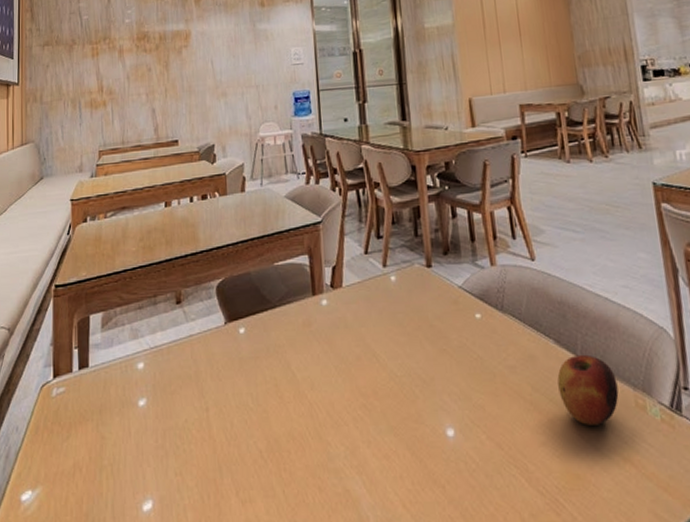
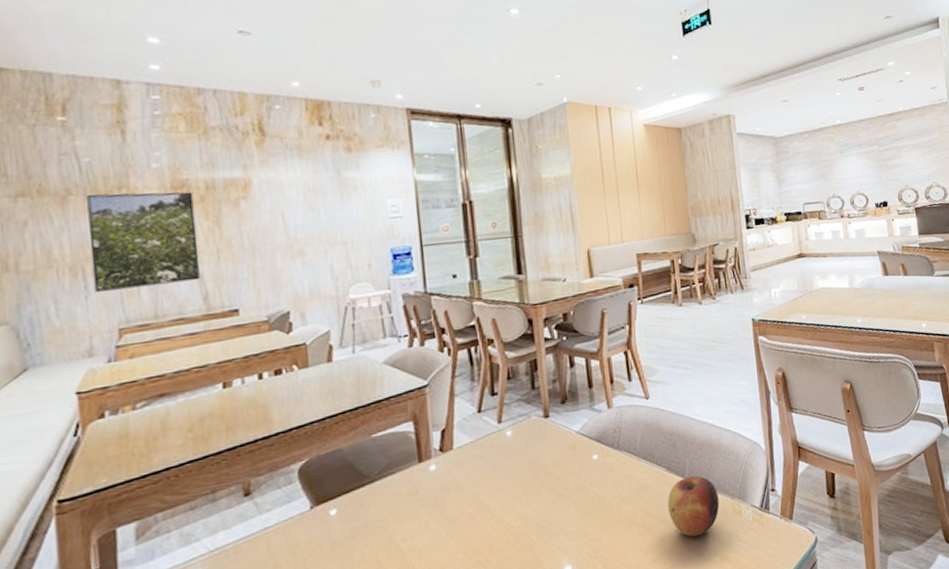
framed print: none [84,41,153,120] -> present [86,191,200,292]

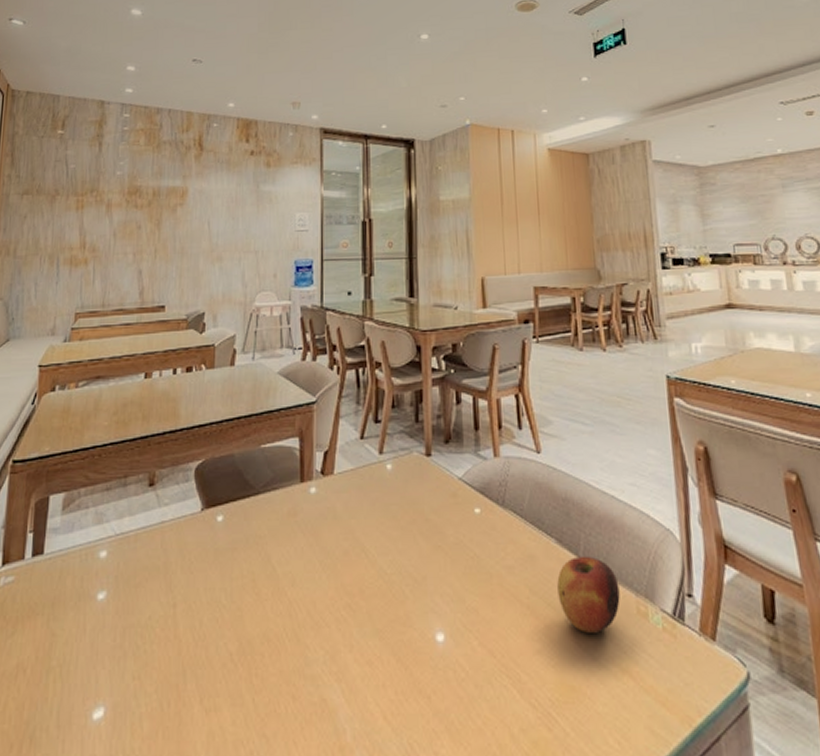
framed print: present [86,191,200,292] -> none [63,195,143,279]

